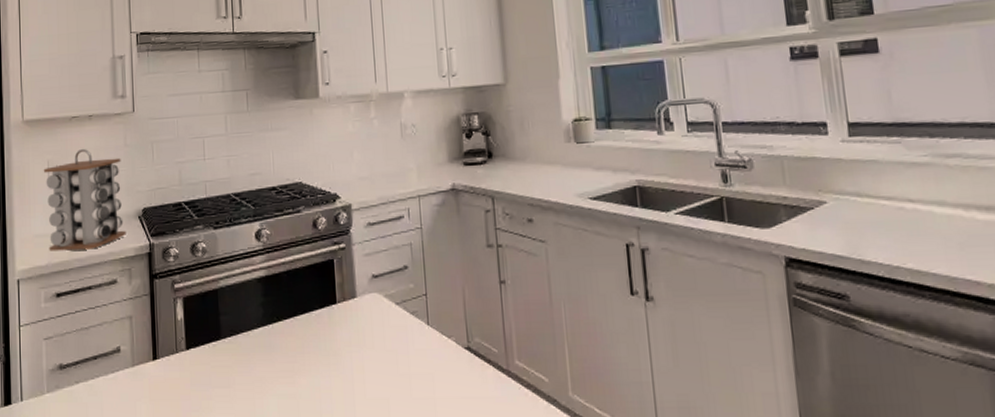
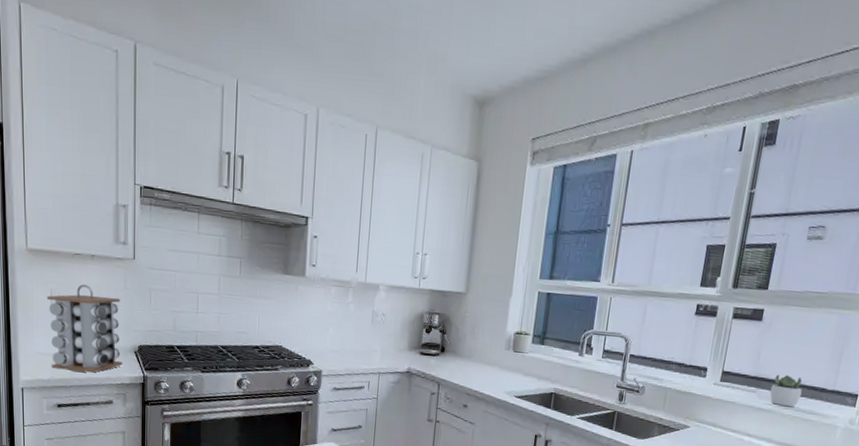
succulent plant: none [919,114,964,155] -> present [770,374,802,407]

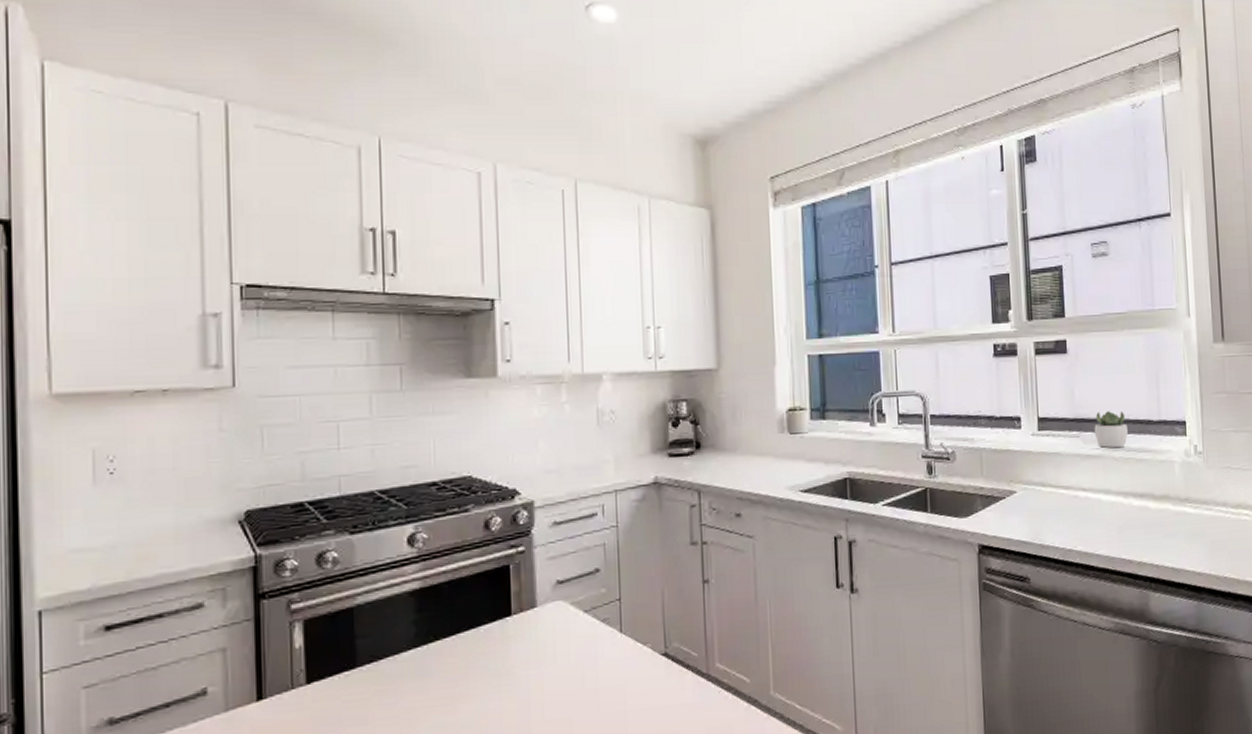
spice rack: present [46,284,123,373] -> none [85,434,219,571]

